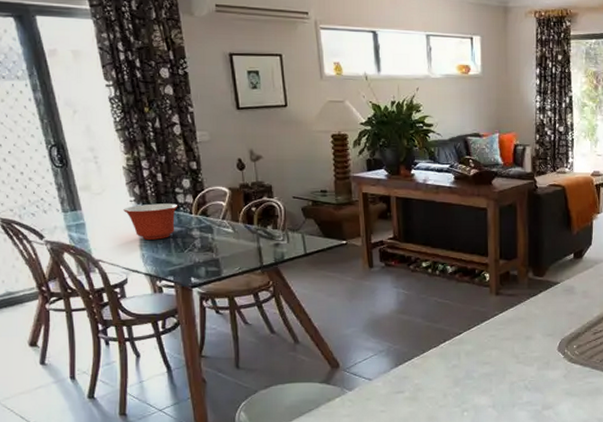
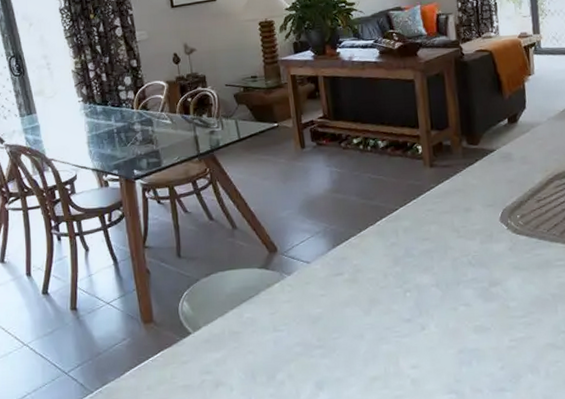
mixing bowl: present [123,203,178,240] -> none [73,100,121,137]

